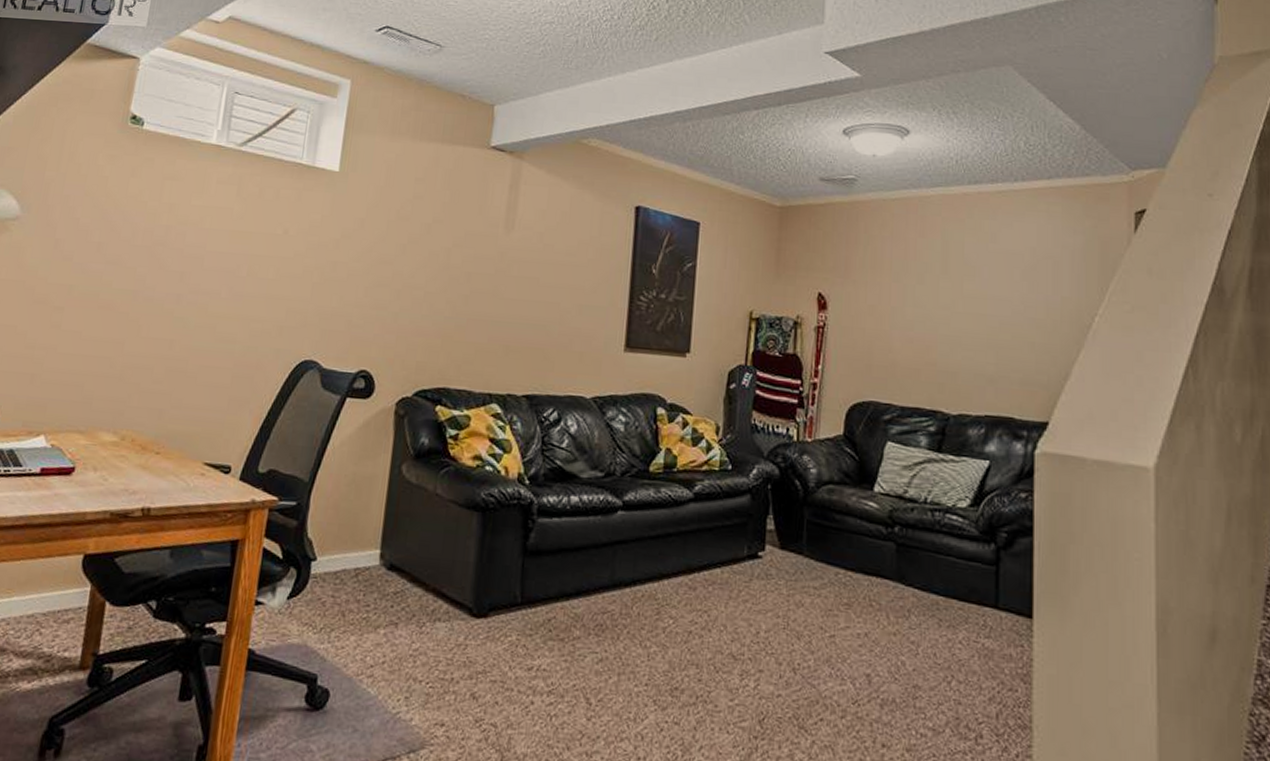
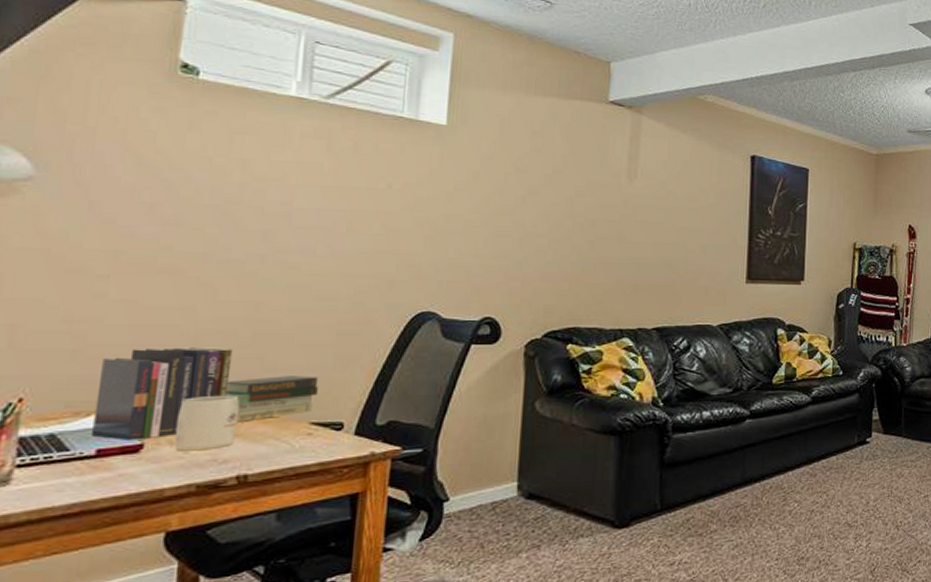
books: none [39,377,149,463] -> present [92,347,233,440]
mug: none [97,427,150,480] -> present [174,395,240,451]
books: none [139,413,214,456] -> present [225,376,319,422]

